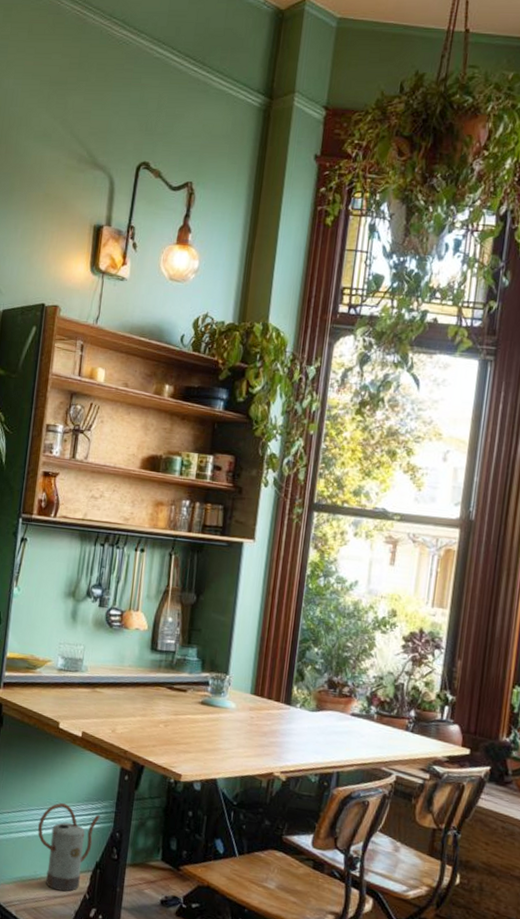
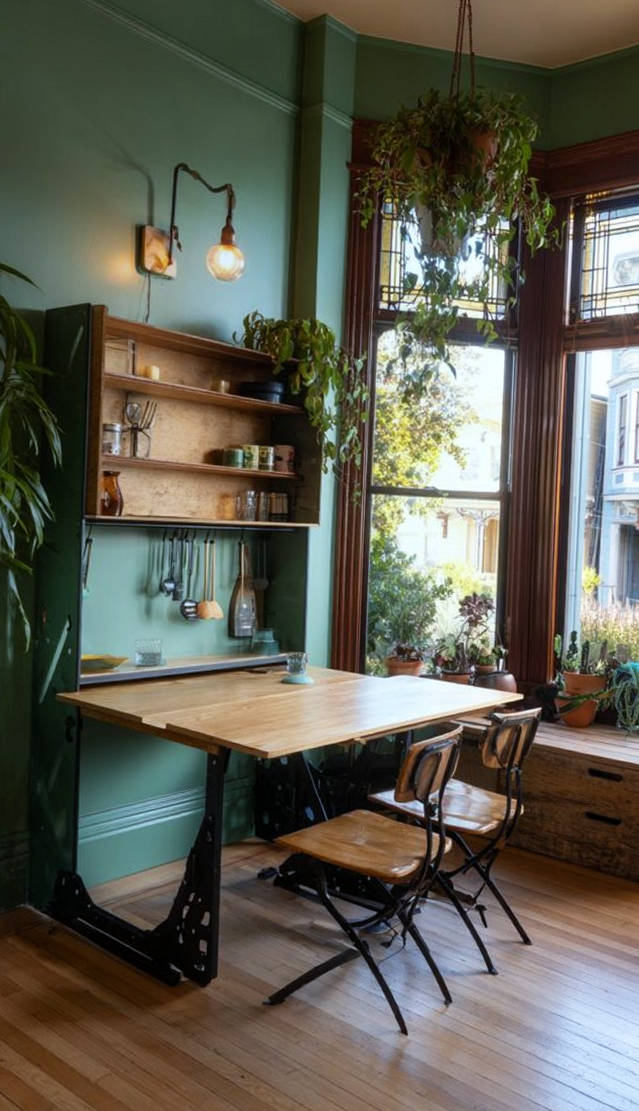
watering can: present [38,803,100,892] -> none [129,796,191,882]

